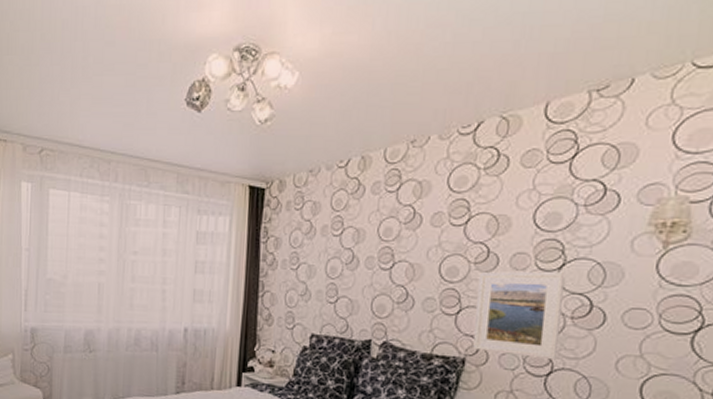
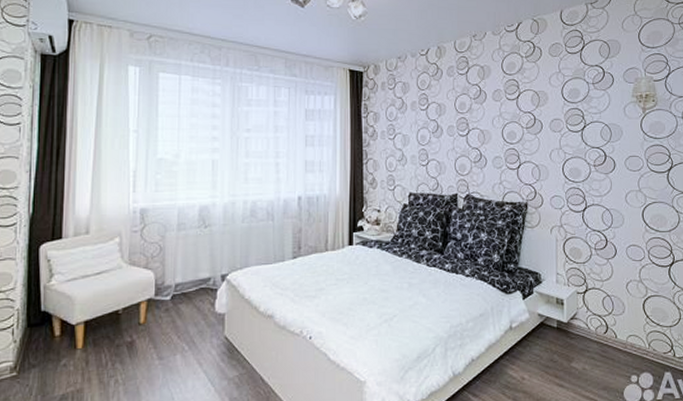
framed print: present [473,271,565,361] -> none [530,131,589,199]

